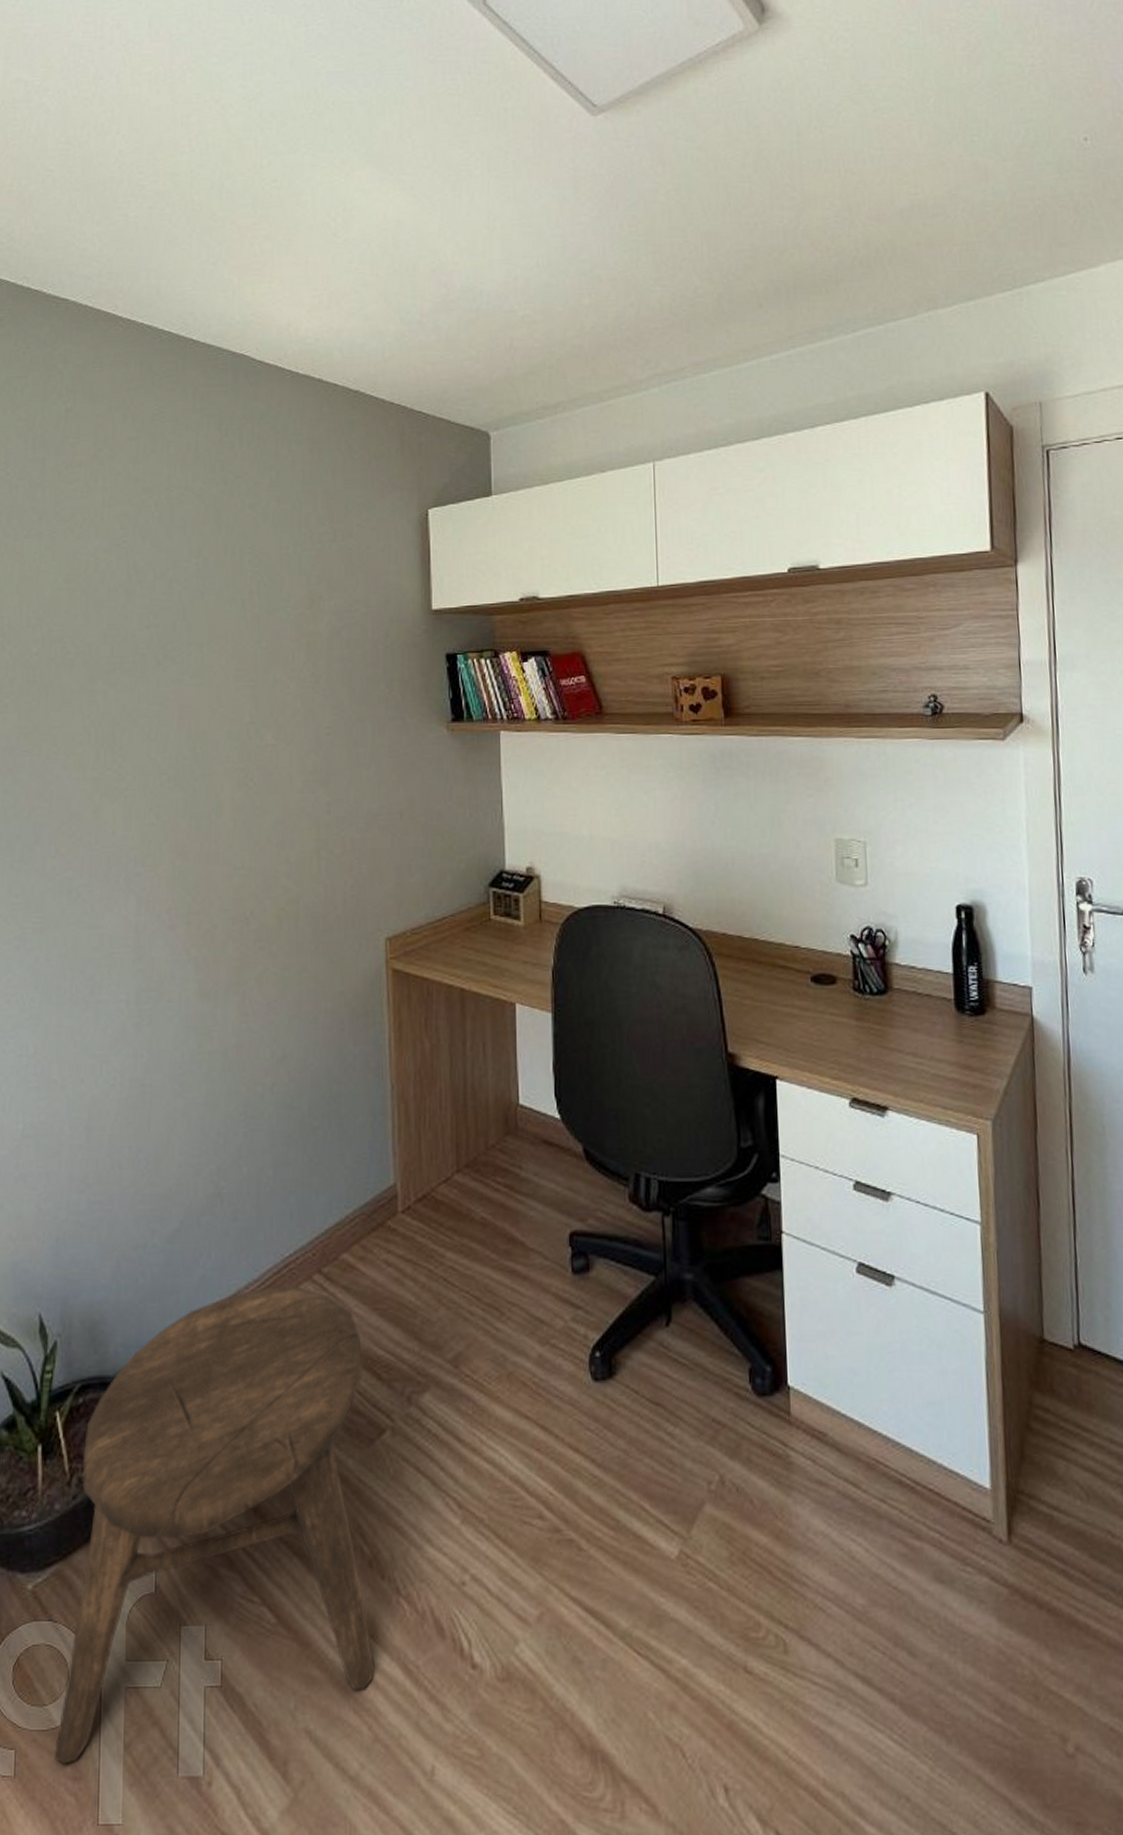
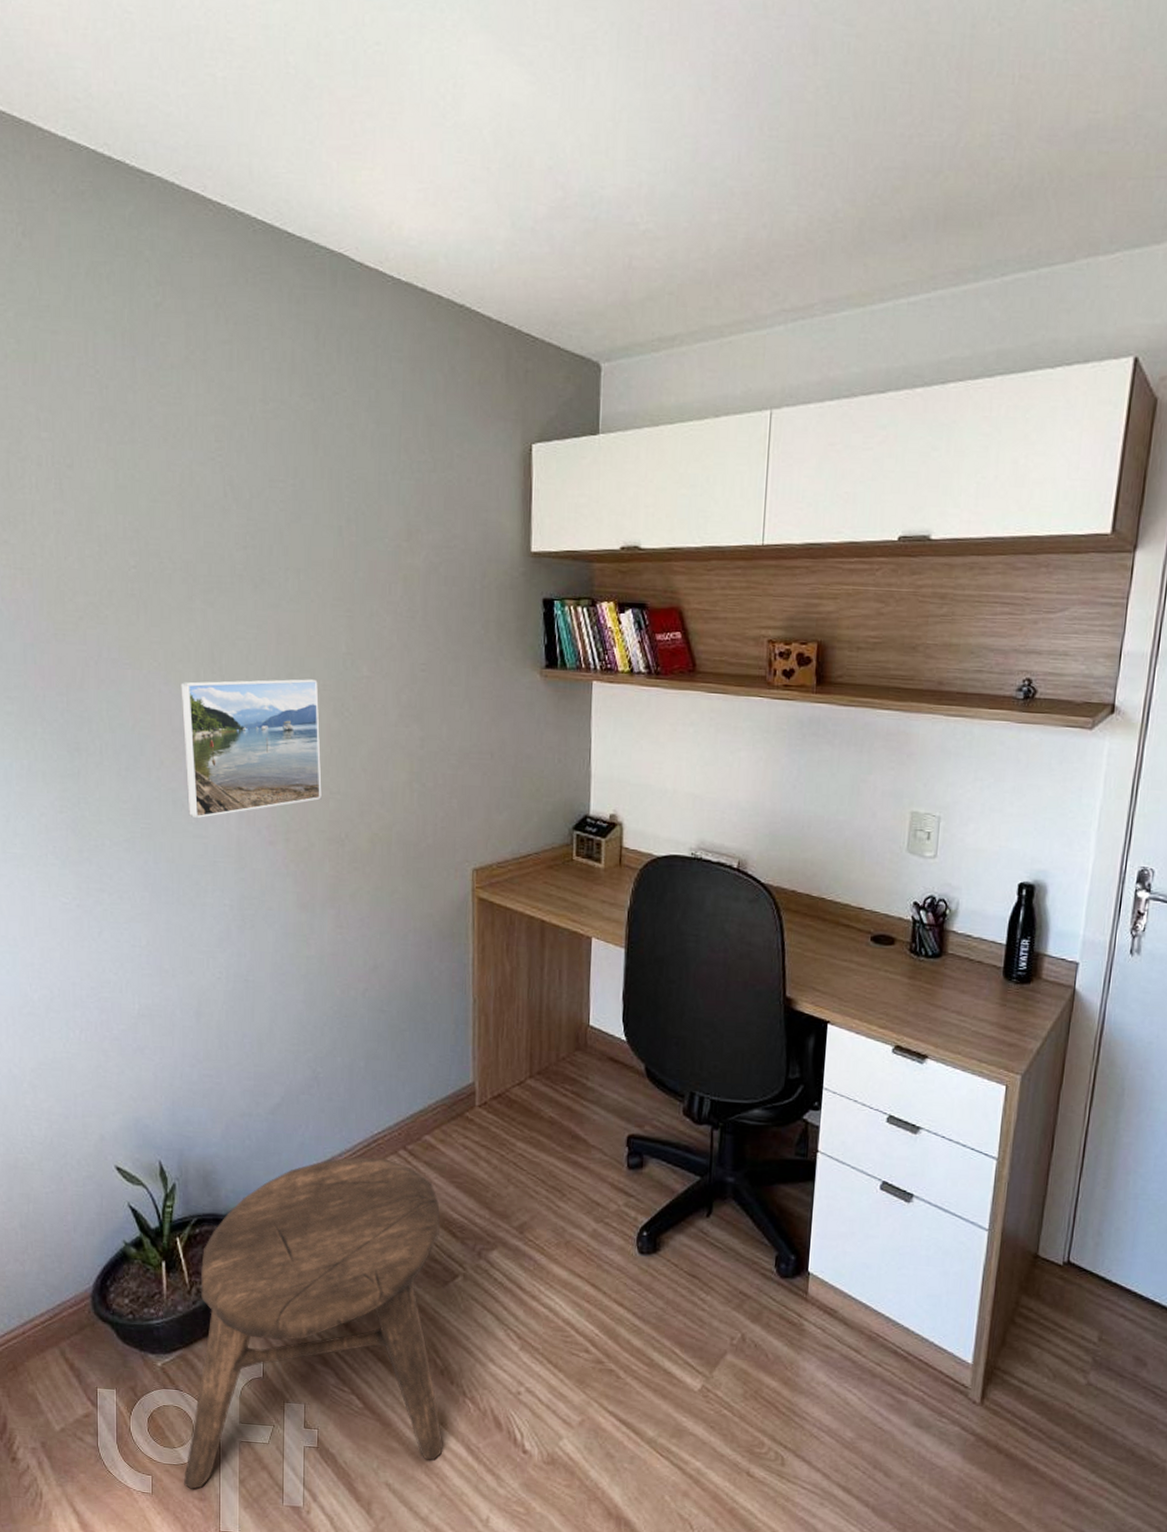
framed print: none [79,752,225,908] -> present [181,679,322,819]

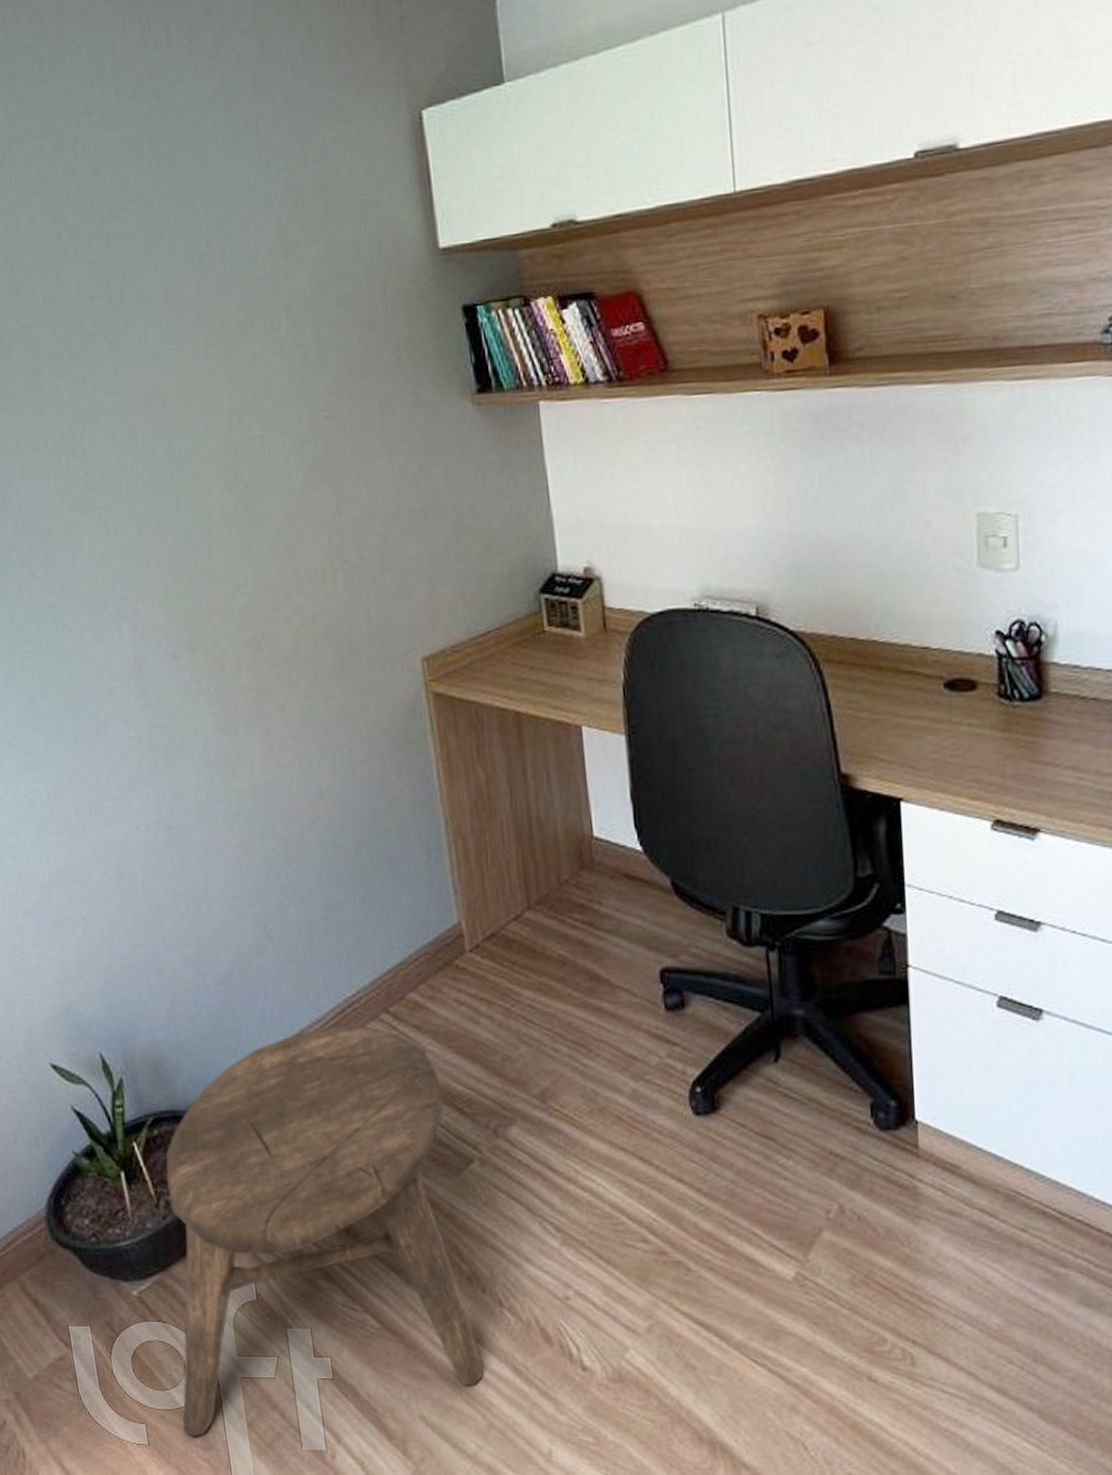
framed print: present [181,679,322,819] -> none [40,448,227,638]

